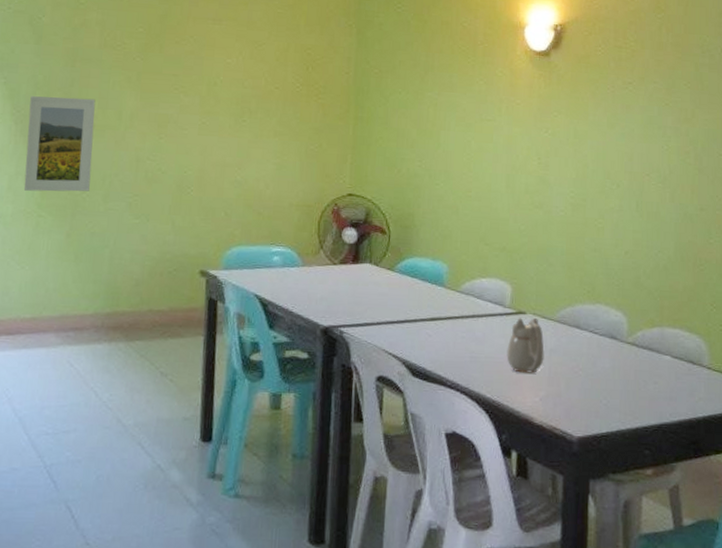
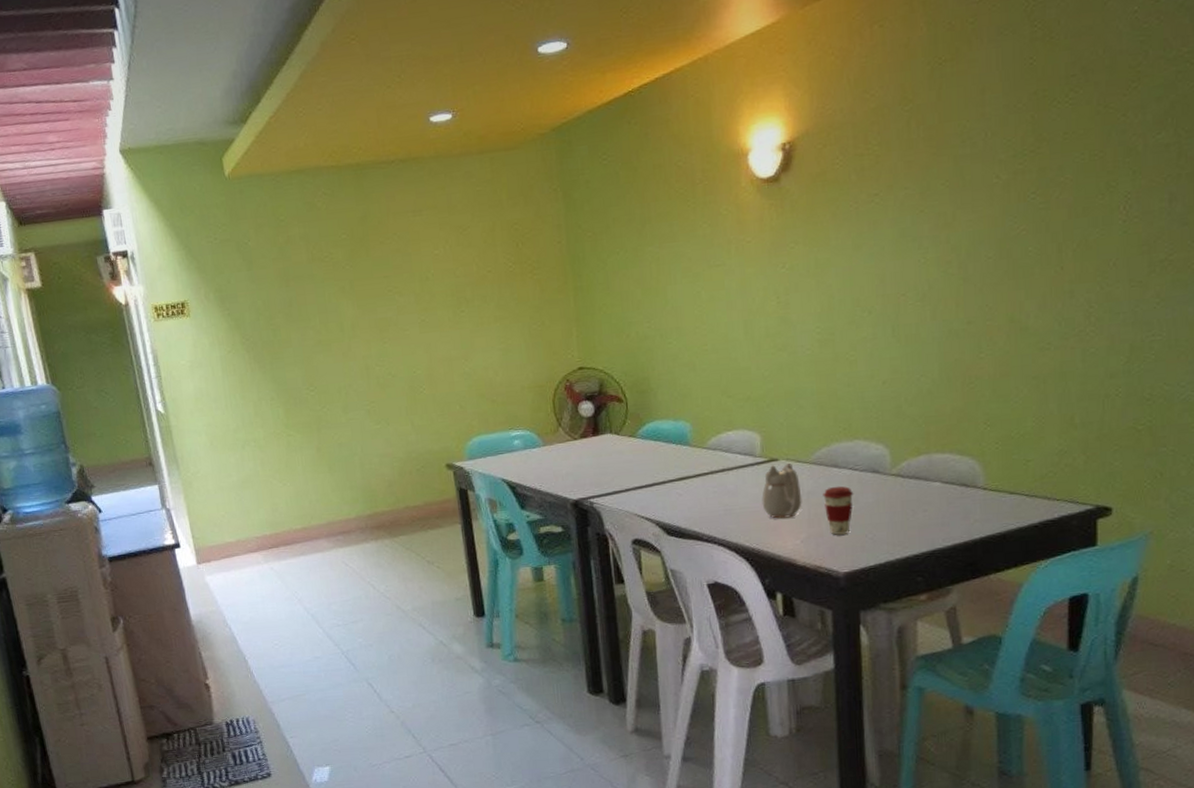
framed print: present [23,96,96,192] -> none [255,315,328,414]
coffee cup: none [564,347,593,398] -> present [823,486,854,536]

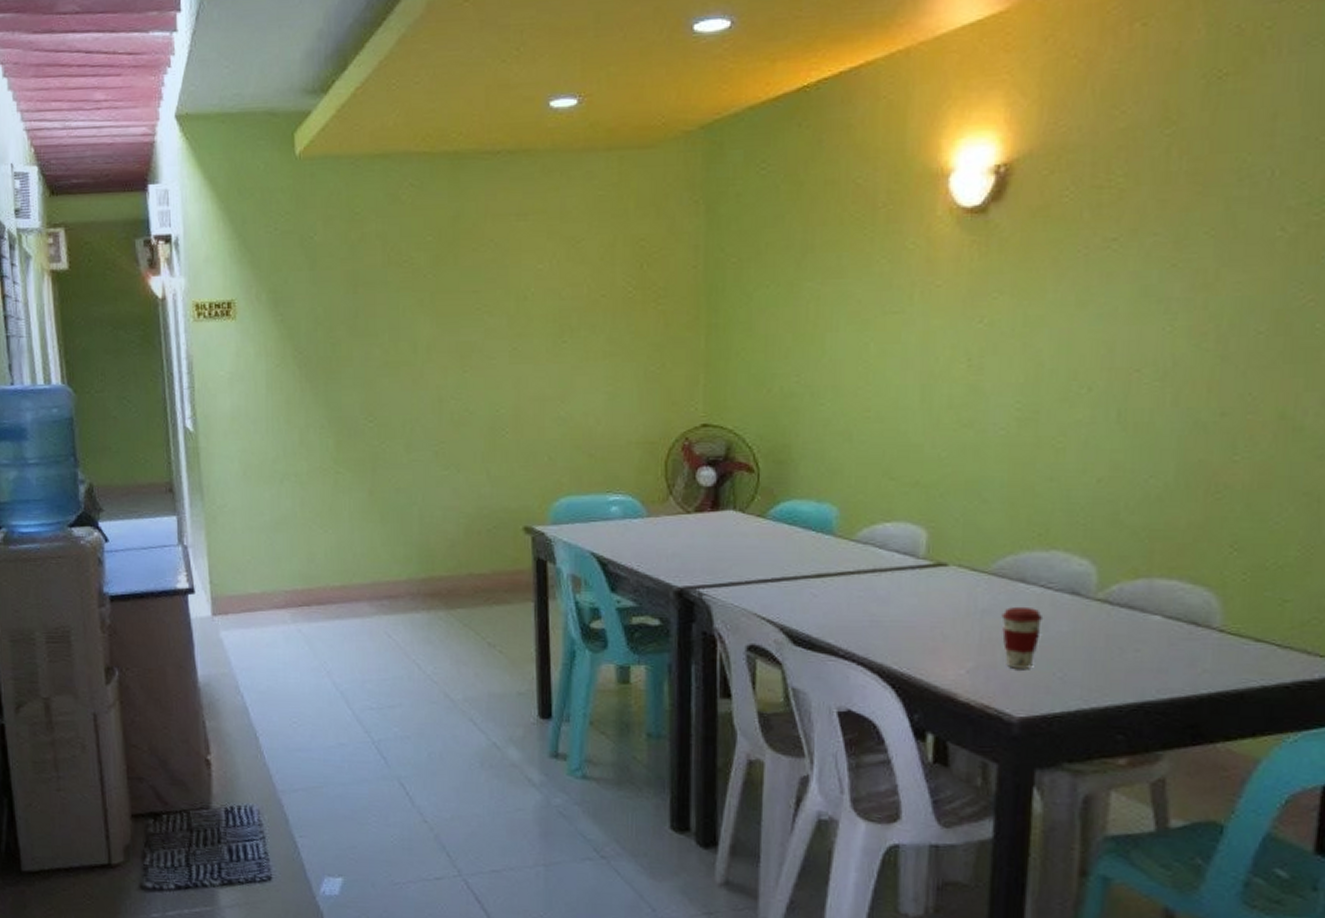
teapot: present [762,462,802,519] -> none [920,570,974,640]

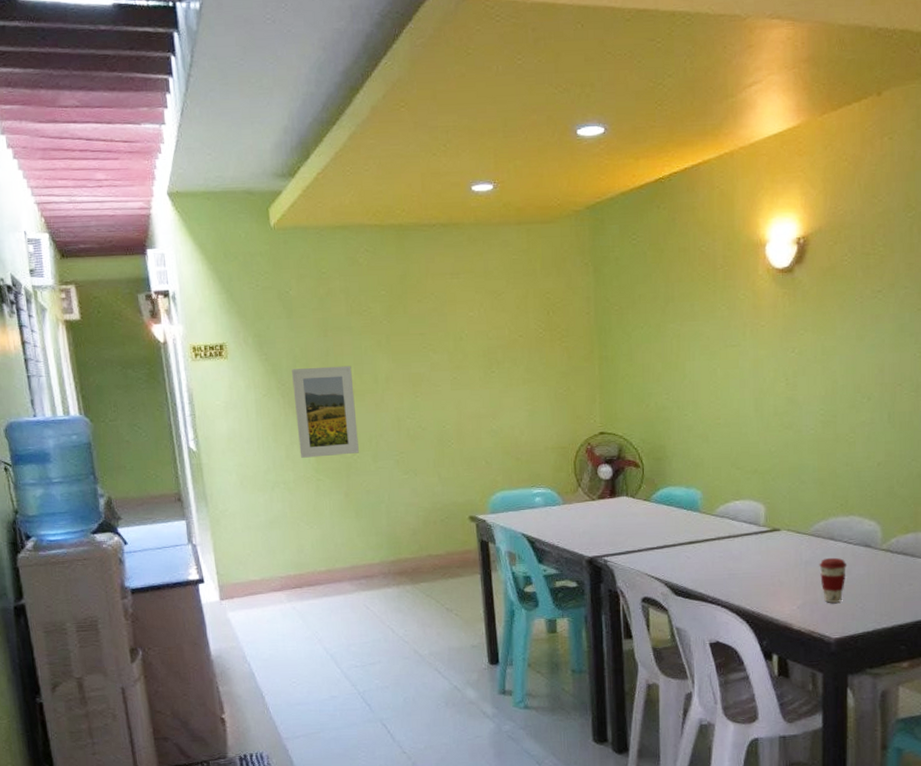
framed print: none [312,330,389,445] -> present [292,365,359,458]

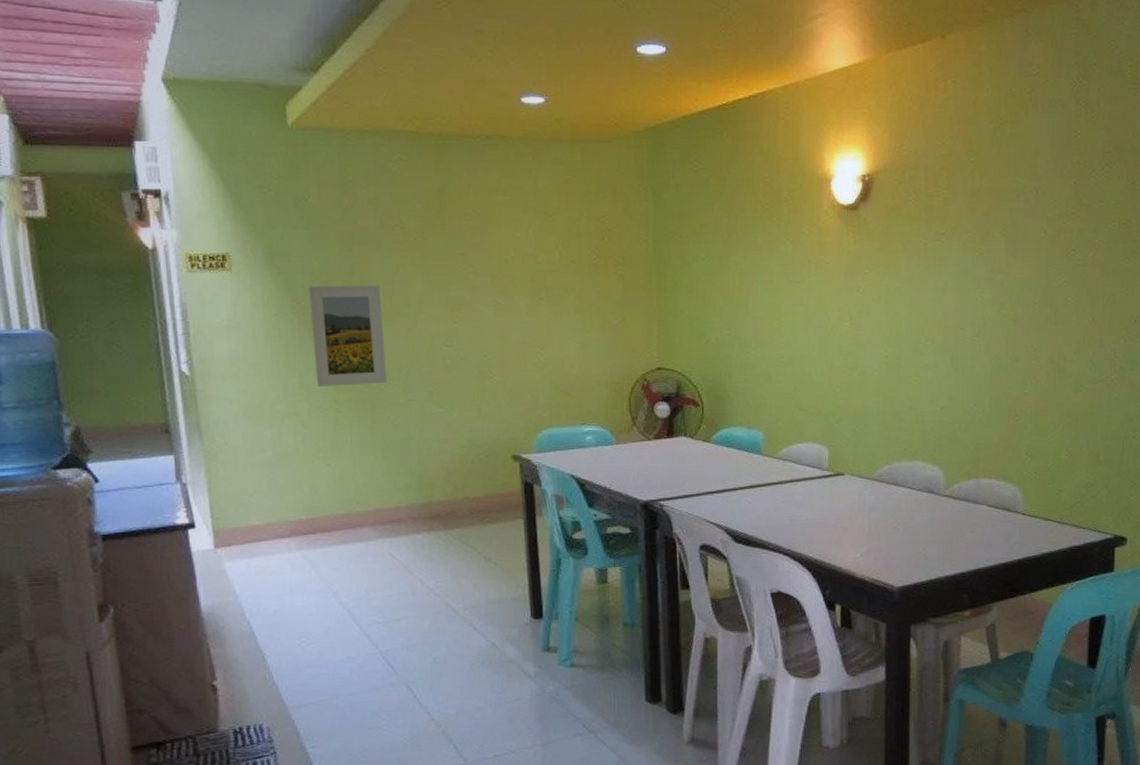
coffee cup: present [819,557,848,604] -> none [883,503,911,551]

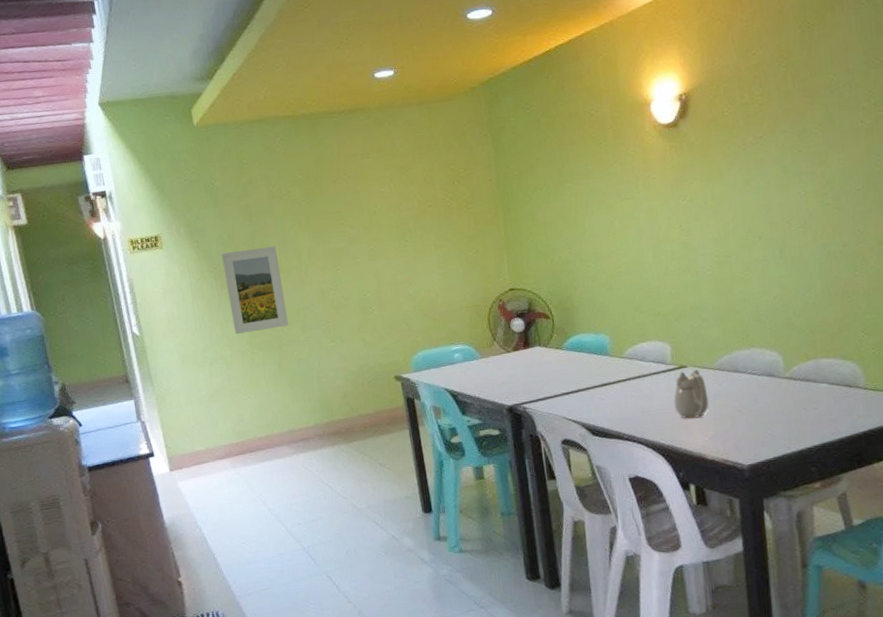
teapot: none [827,478,864,532] -> present [673,369,709,419]

